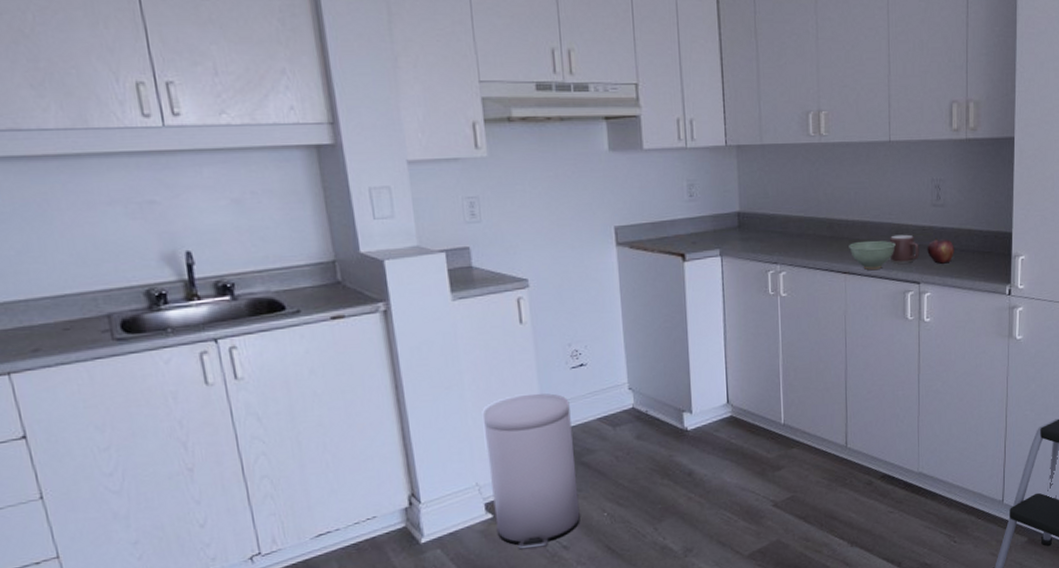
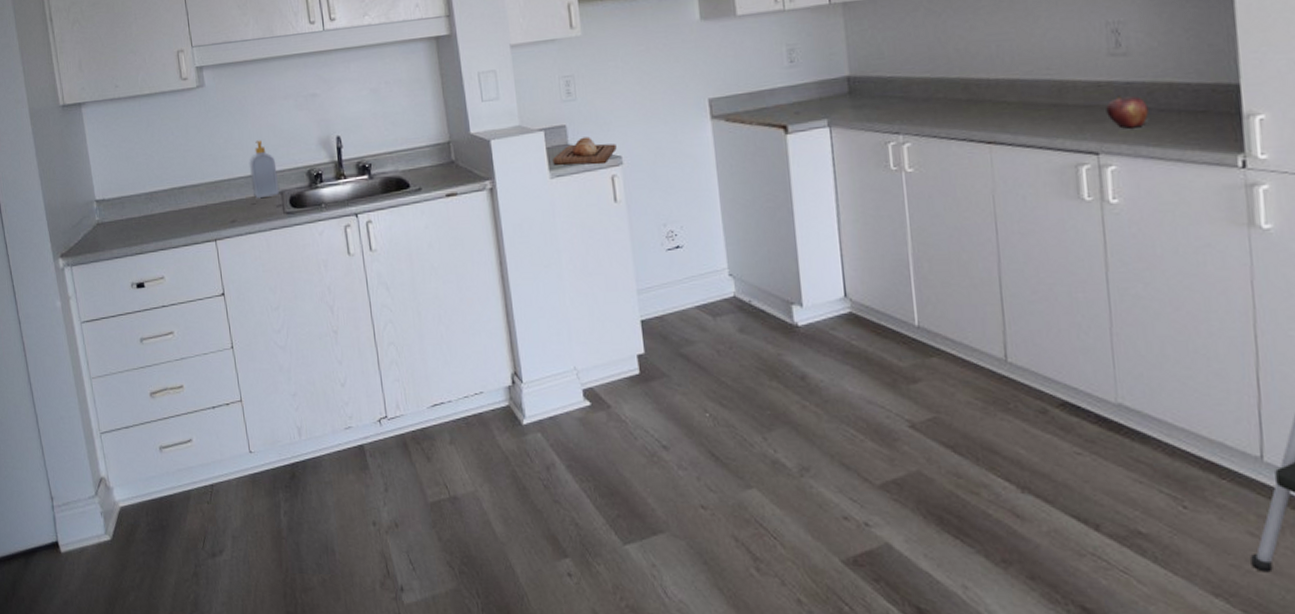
soap bottle: none [56,253,105,323] -> present [248,140,279,199]
bread loaf: none [455,259,523,287] -> present [553,136,617,165]
pedal bin: present [482,393,580,550] -> none [579,275,680,444]
bowl: present [849,240,896,271] -> none [993,102,1059,140]
mug: present [889,234,919,264] -> none [1048,92,1095,130]

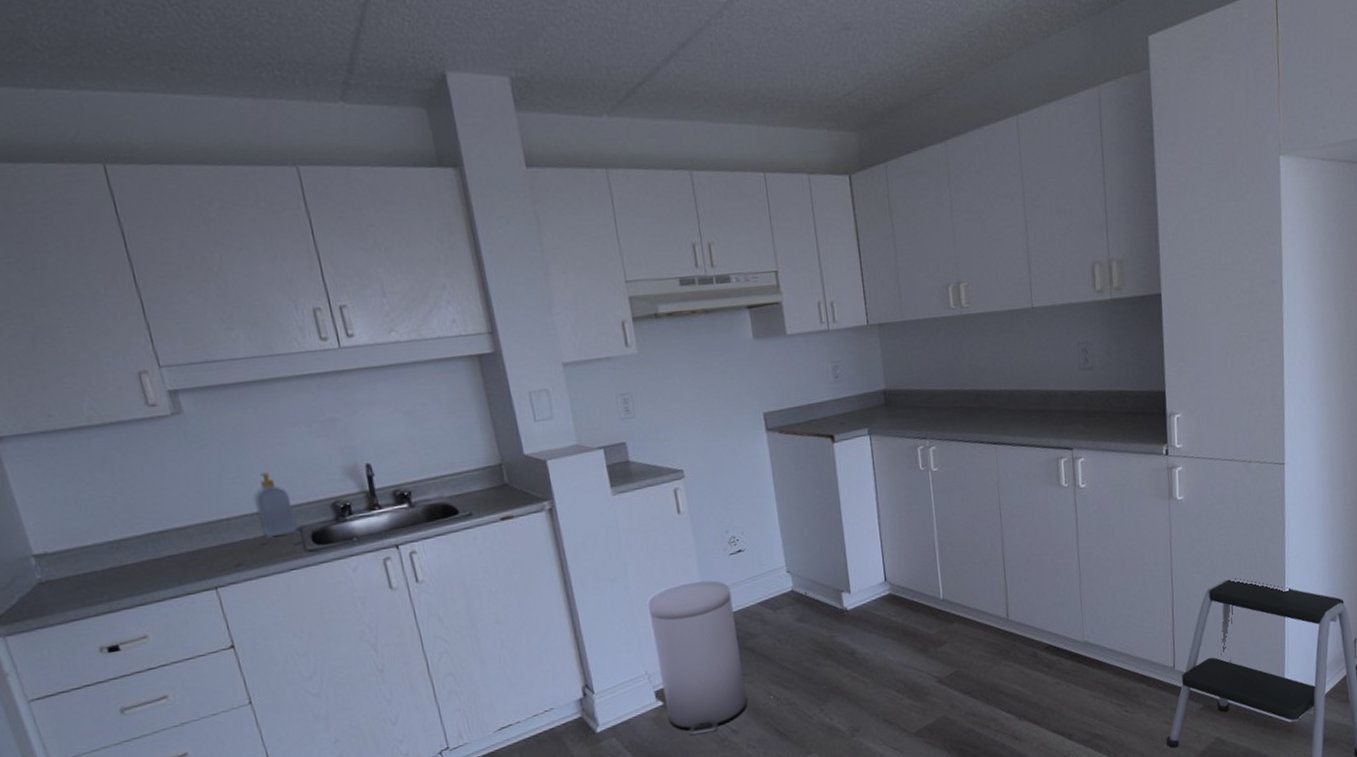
bread loaf: present [553,136,617,165] -> none [614,452,678,482]
pedal bin: none [579,275,680,444] -> present [647,580,748,736]
fruit: present [1106,95,1149,129] -> none [1078,401,1106,428]

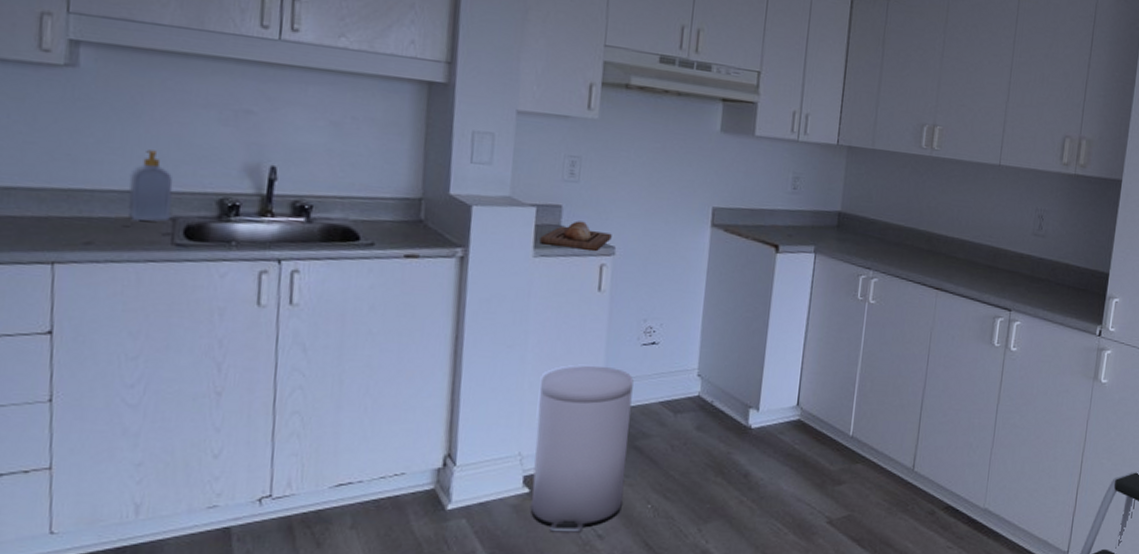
bread loaf: none [614,452,678,482] -> present [540,221,612,252]

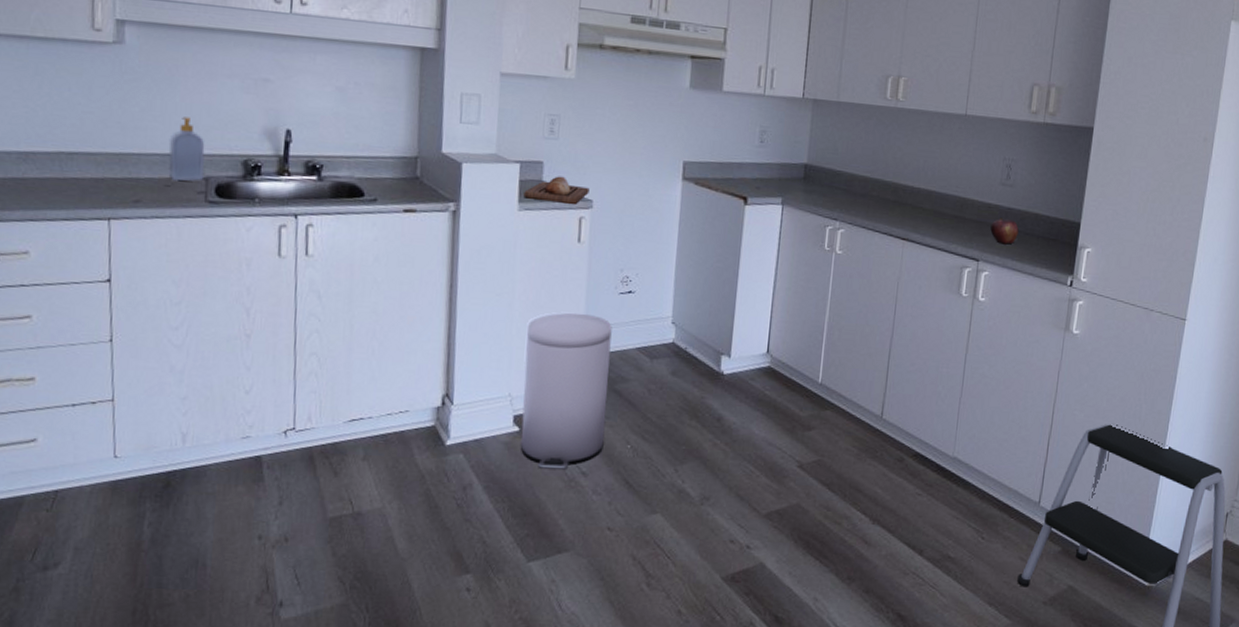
fruit: none [1022,267,1050,295] -> present [990,217,1019,245]

